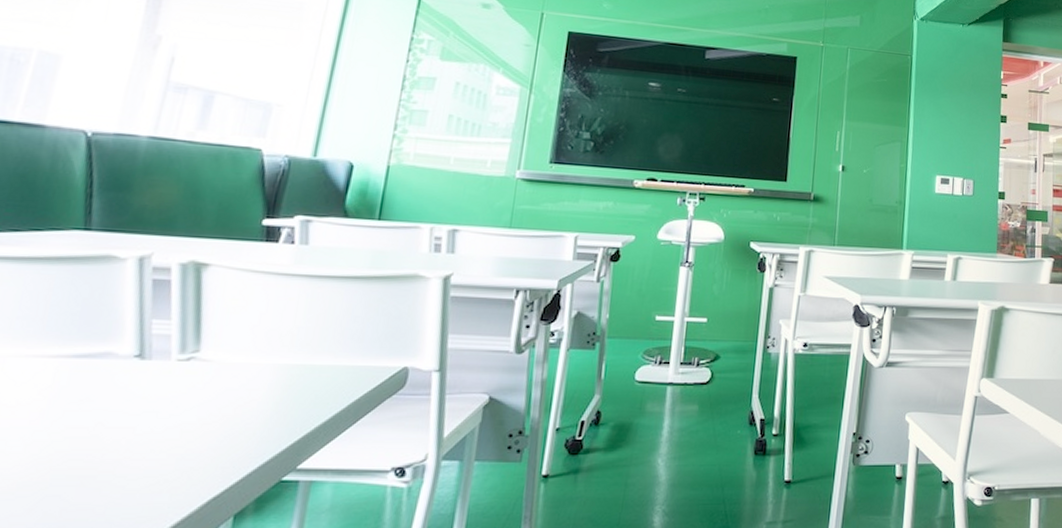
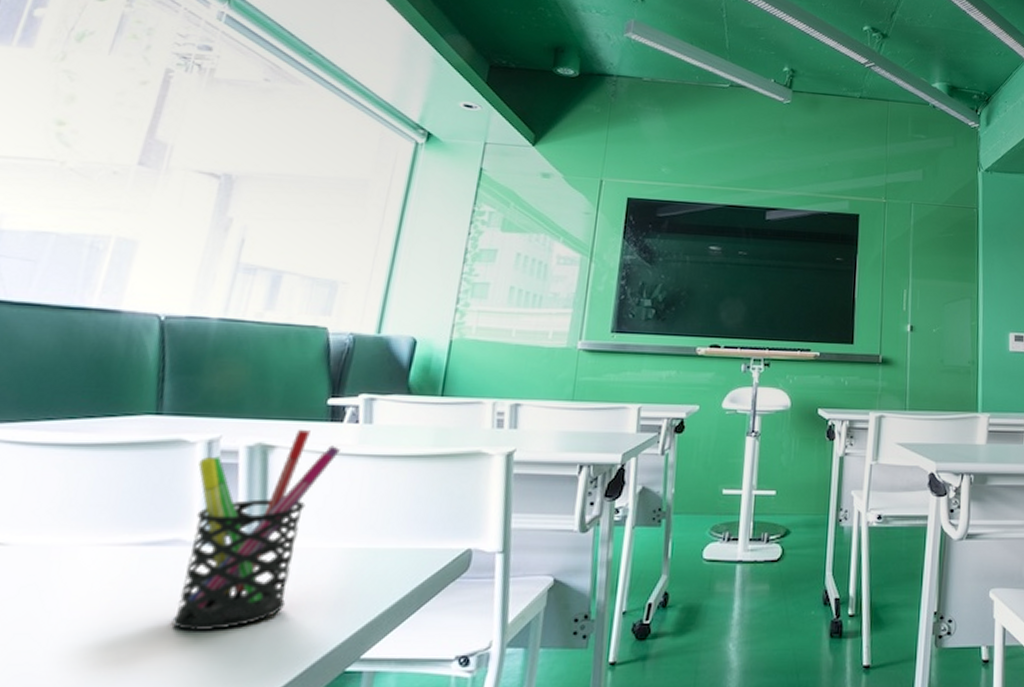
pen holder: none [105,249,276,440] -> present [172,430,340,631]

